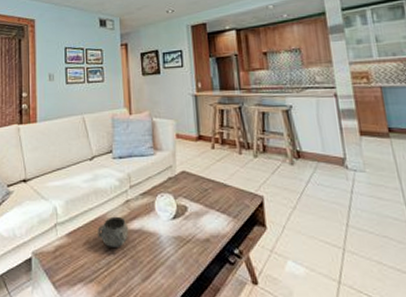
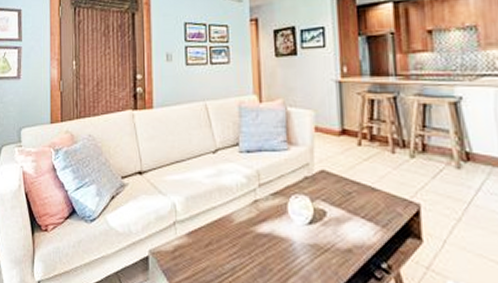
decorative bowl: present [98,216,129,247] -> none [221,217,258,252]

